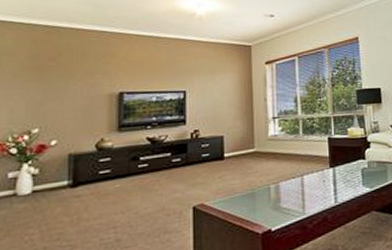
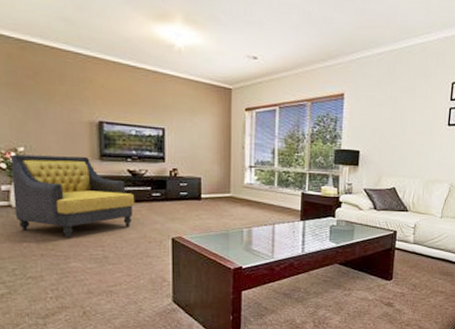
armchair: none [19,129,153,224] -> present [10,154,135,238]

